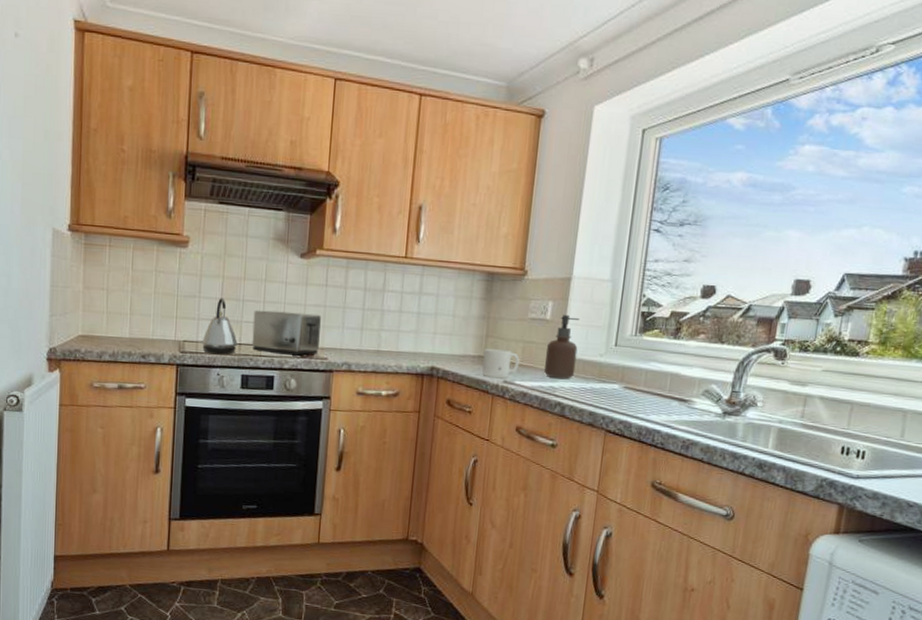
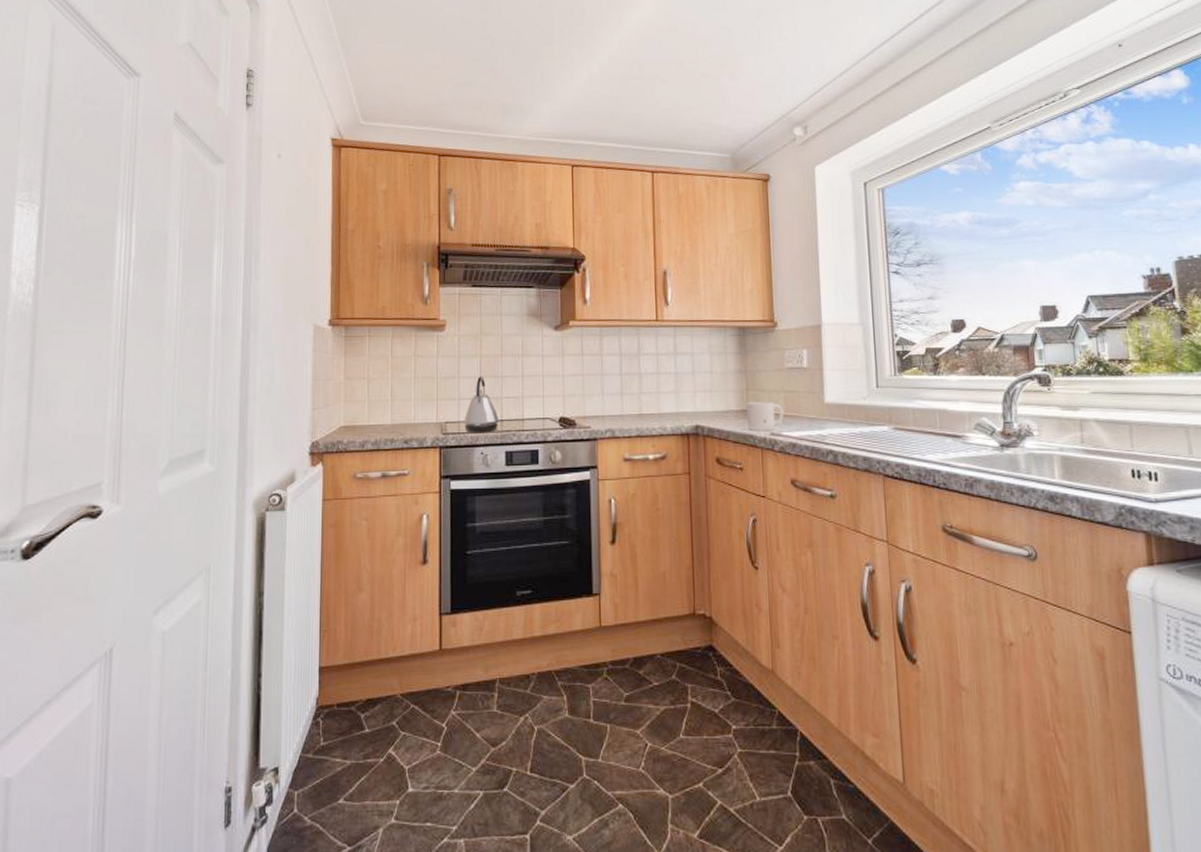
toaster: present [252,310,321,356] -> none [513,383,581,427]
soap dispenser: present [543,315,580,380] -> none [809,361,841,426]

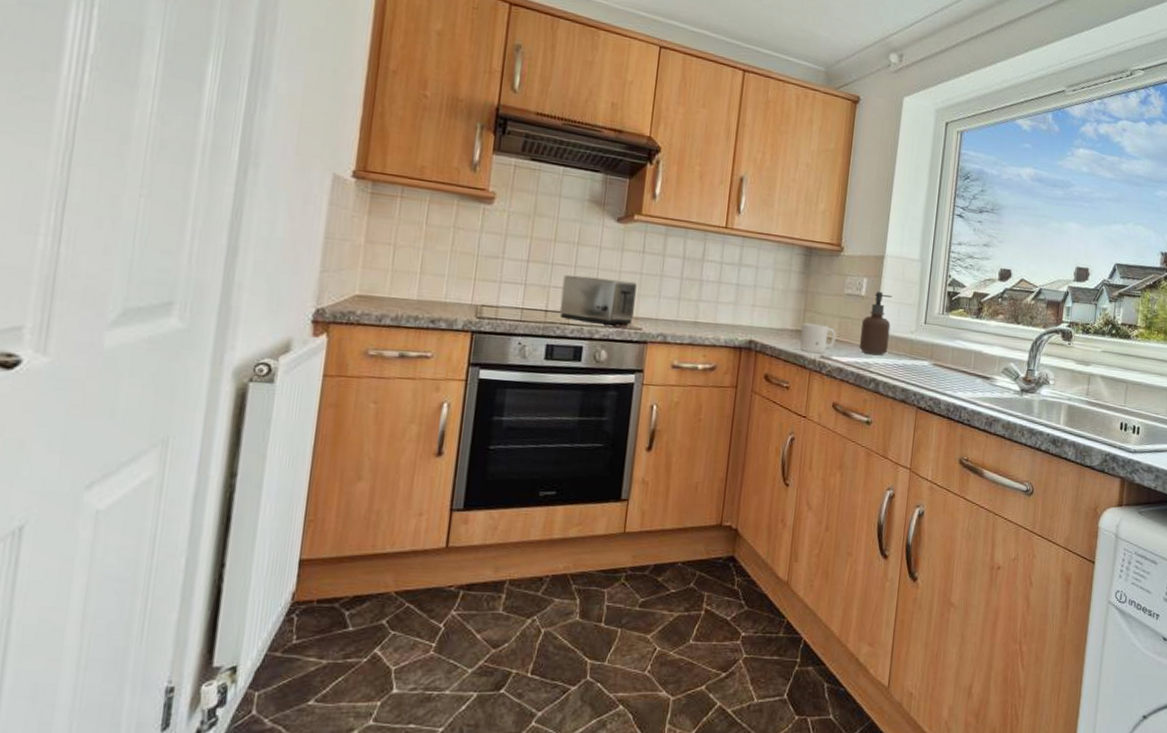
kettle: present [463,376,499,433] -> none [502,260,544,323]
toaster: none [513,383,581,427] -> present [559,274,637,326]
soap dispenser: none [809,361,841,426] -> present [859,292,892,356]

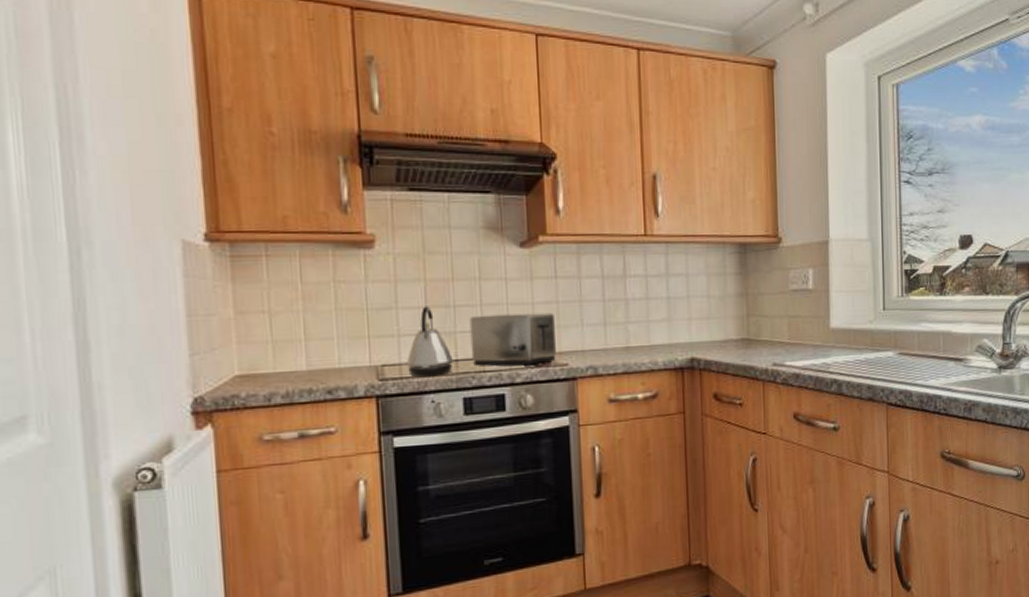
kettle: none [502,260,544,323] -> present [406,306,453,378]
mug: present [799,322,836,354] -> none [746,328,787,362]
soap dispenser: present [859,292,892,356] -> none [813,282,847,354]

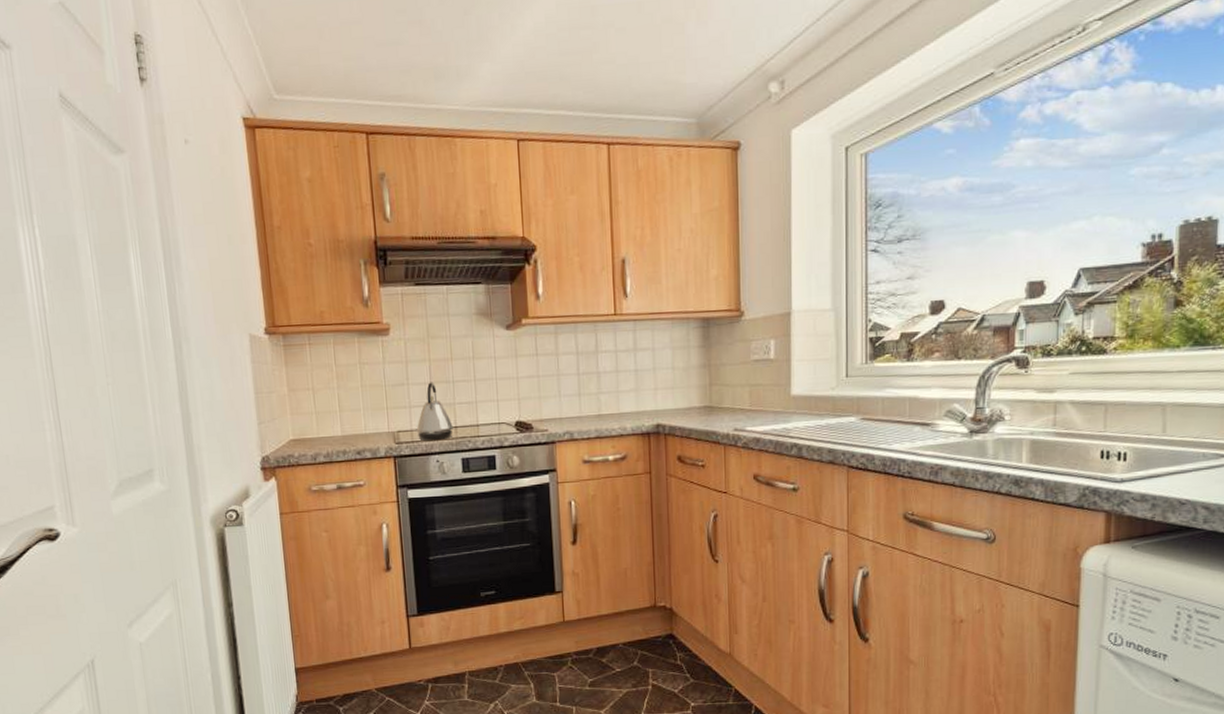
toaster: present [469,312,556,366] -> none [465,385,538,432]

